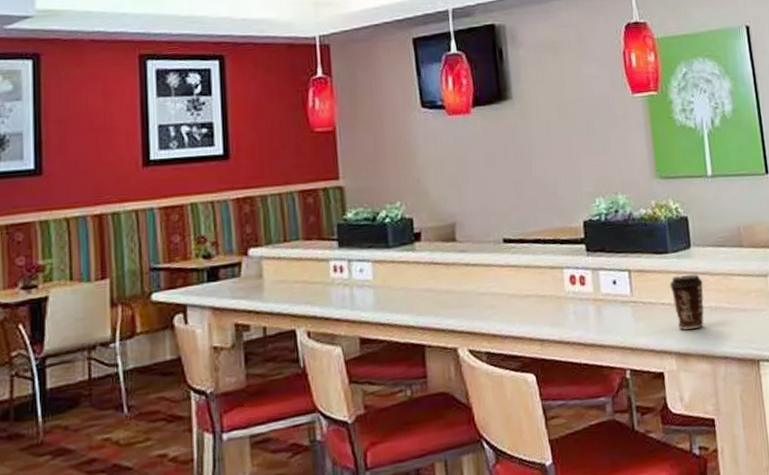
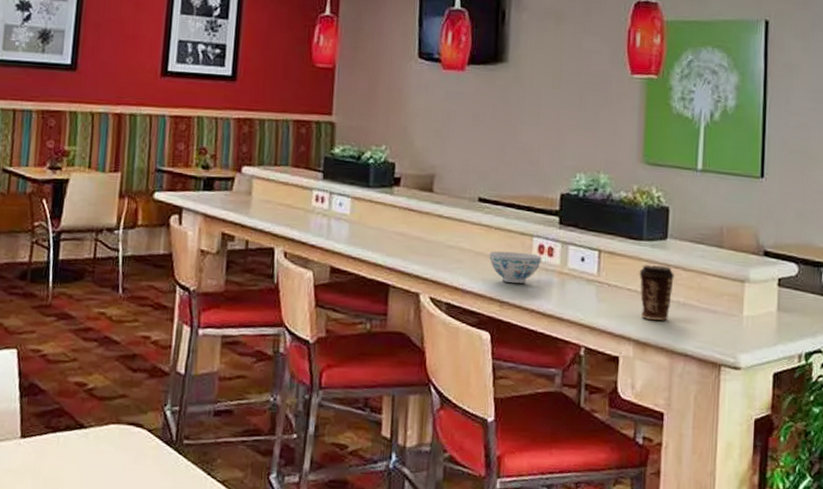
bowl: none [522,286,575,320] -> present [489,251,541,284]

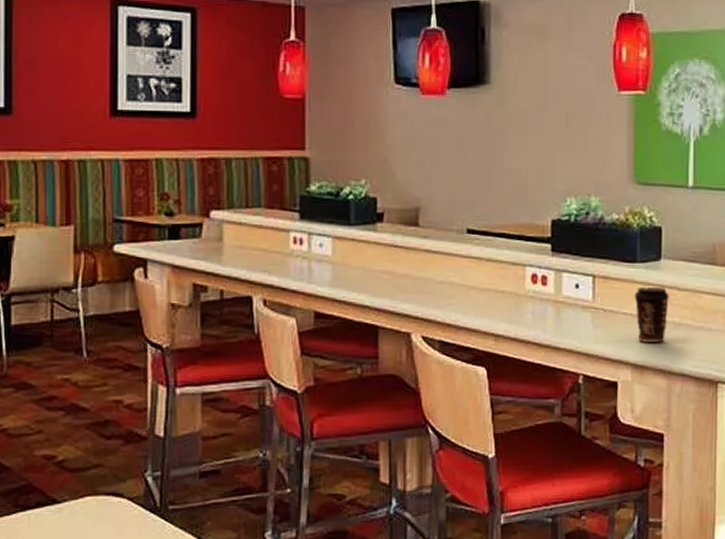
bowl: present [489,251,541,284] -> none [481,283,535,316]

